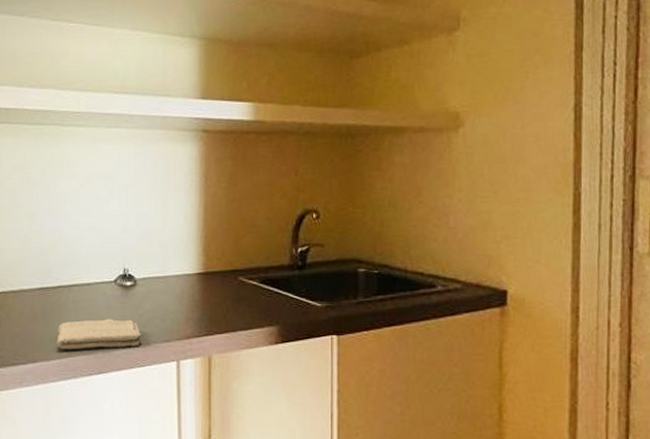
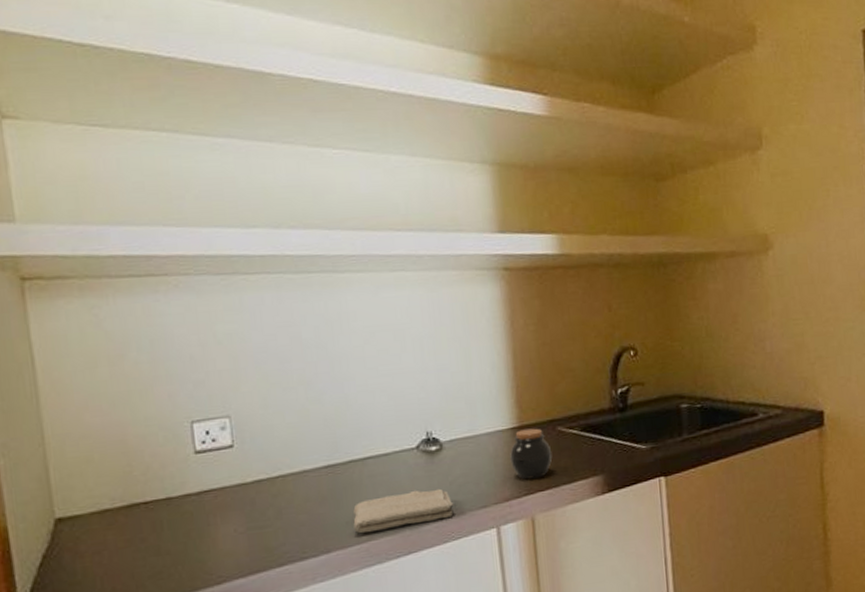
jar: none [194,276,232,321] -> present [510,428,553,479]

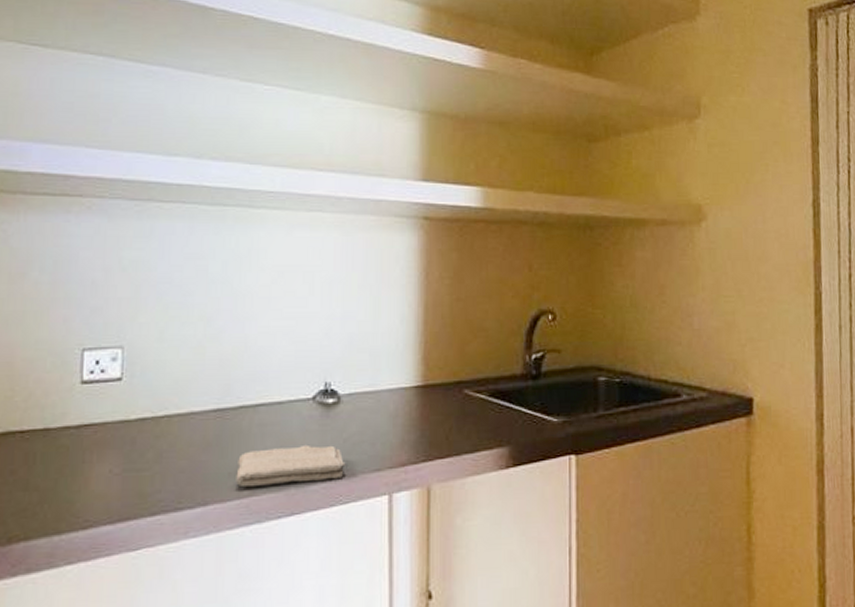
jar: present [510,428,553,479] -> none [411,389,456,444]

